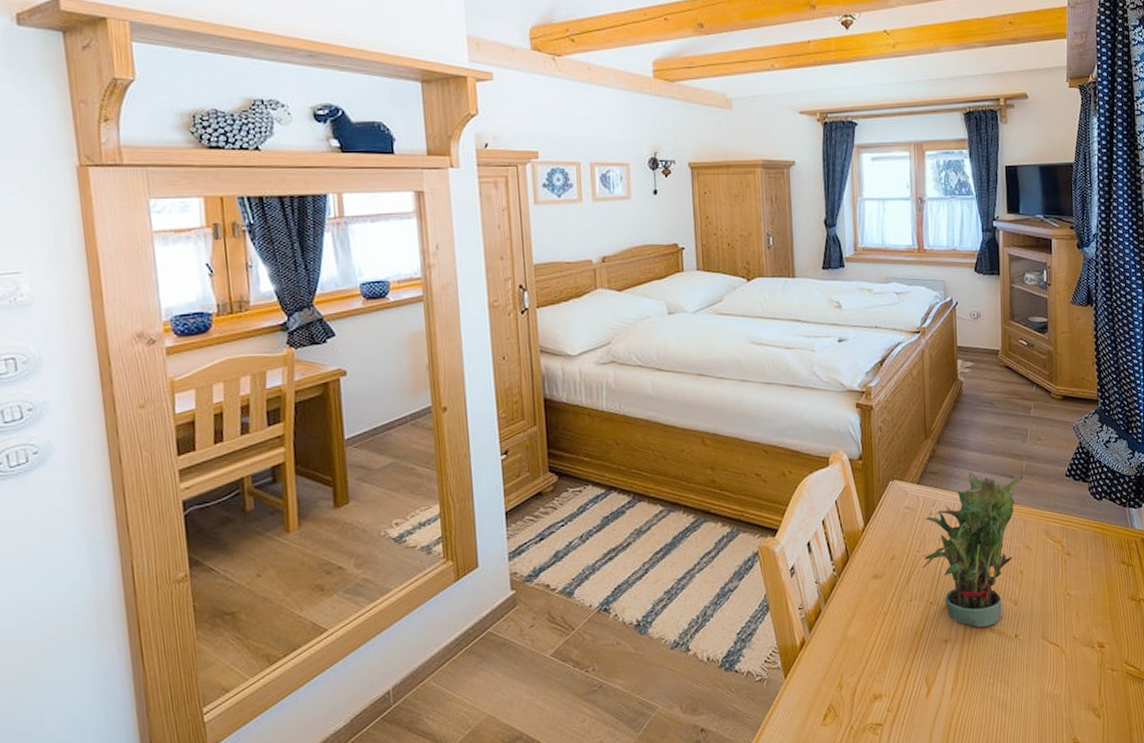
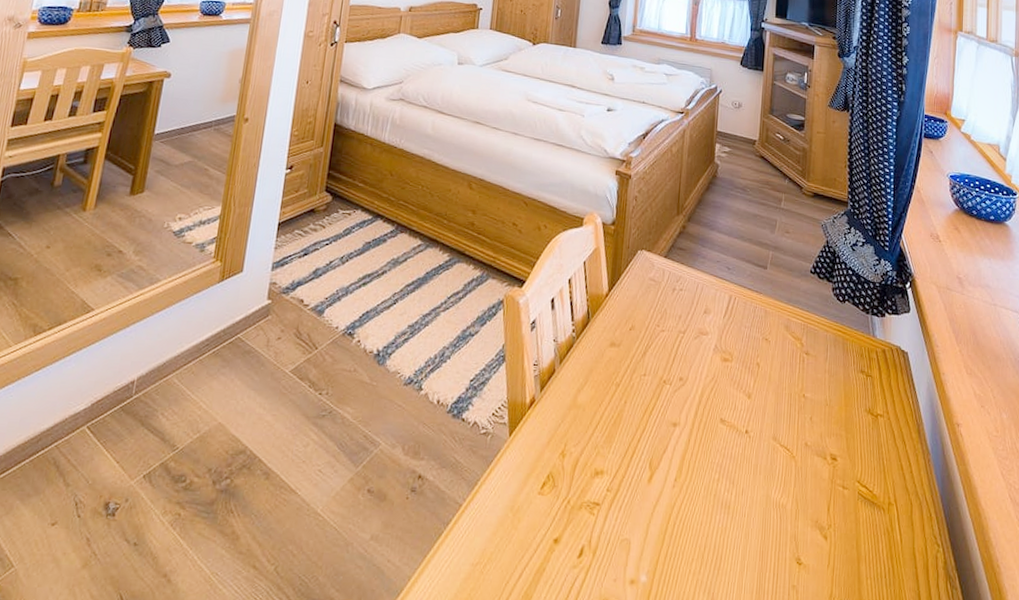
potted plant: present [922,470,1024,627] -> none [660,253,770,417]

